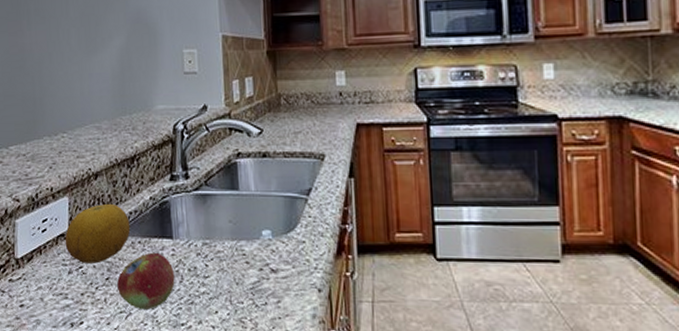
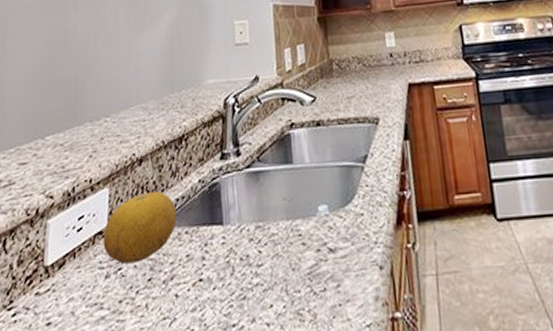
fruit: present [117,252,175,310] -> none [161,242,226,312]

